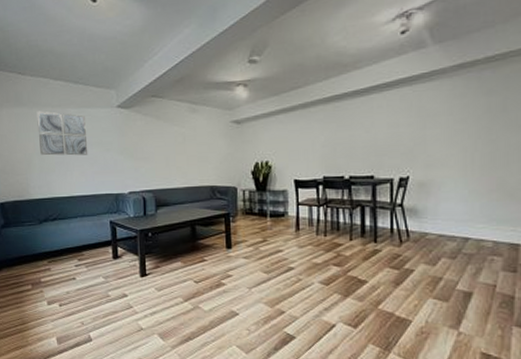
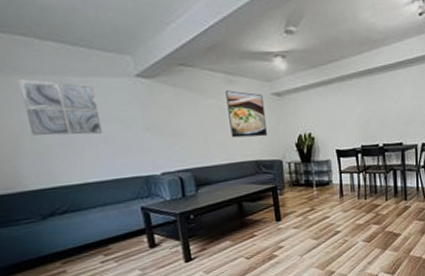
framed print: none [189,118,224,163] -> present [225,90,267,138]

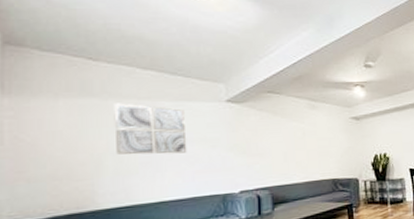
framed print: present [225,90,267,138] -> none [308,114,345,158]

